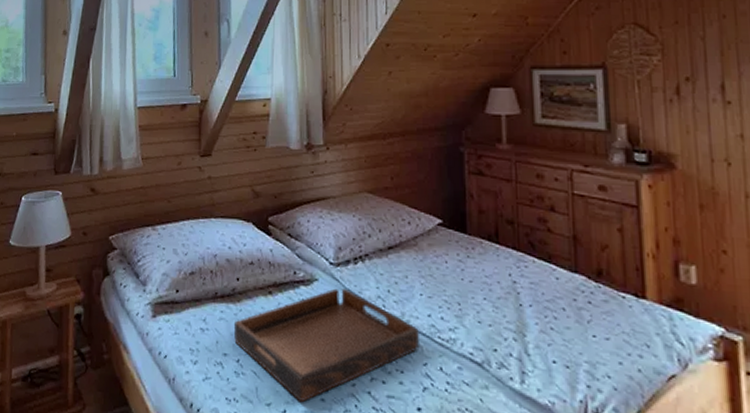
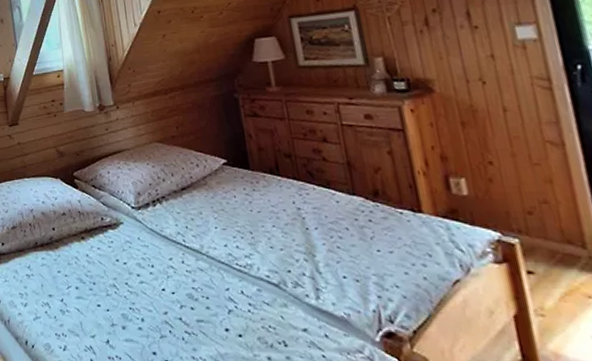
serving tray: present [233,287,419,403] -> none [54,228,220,333]

